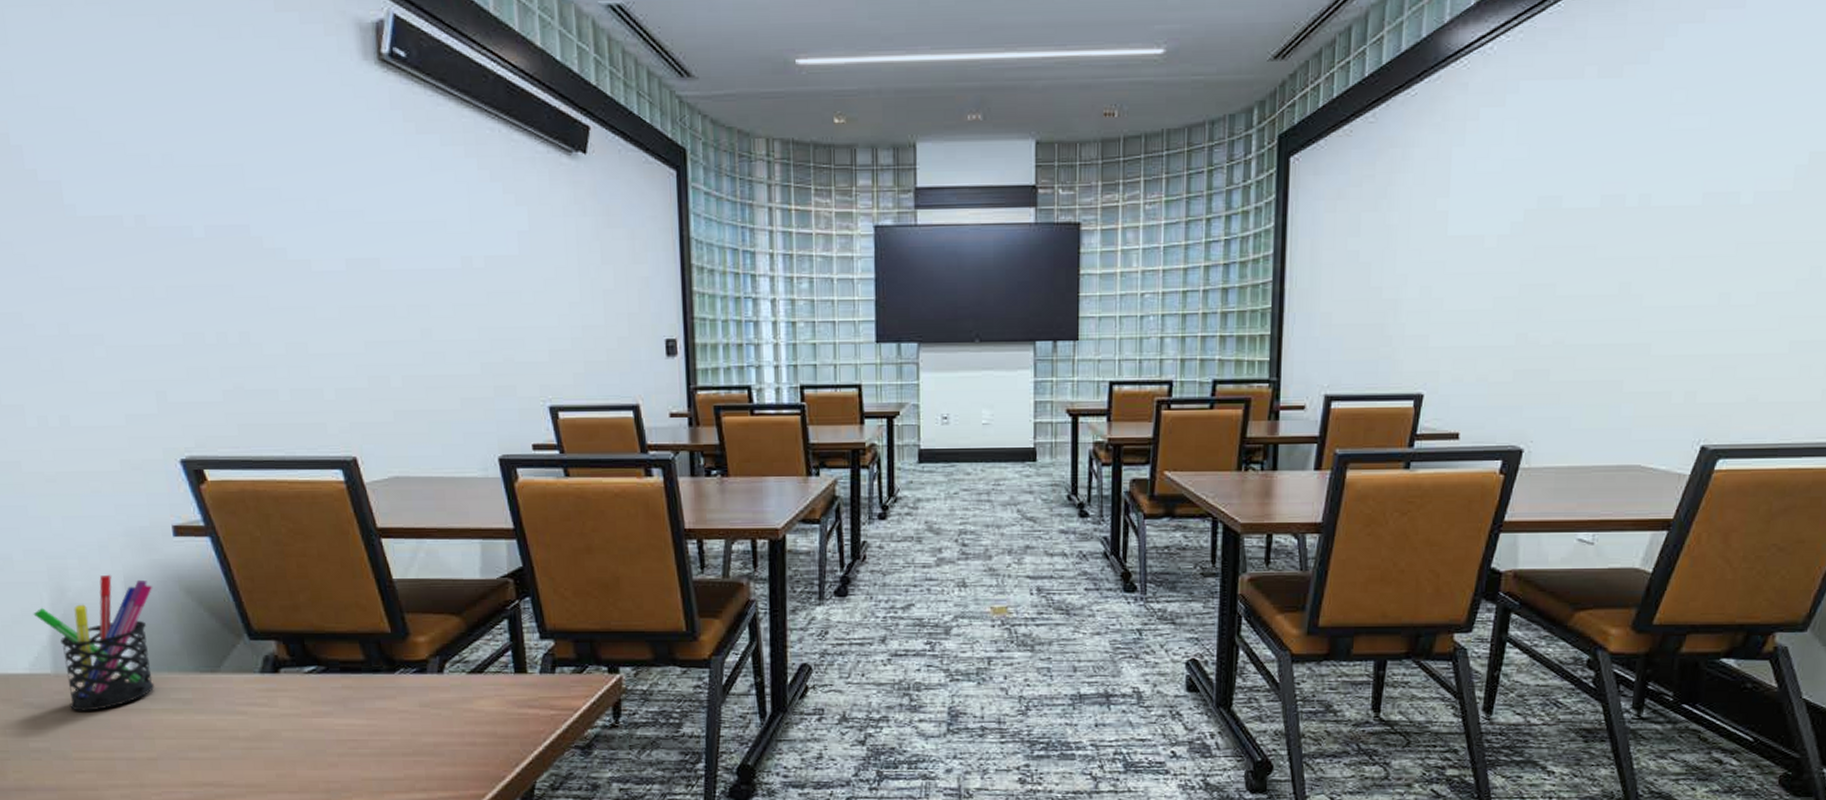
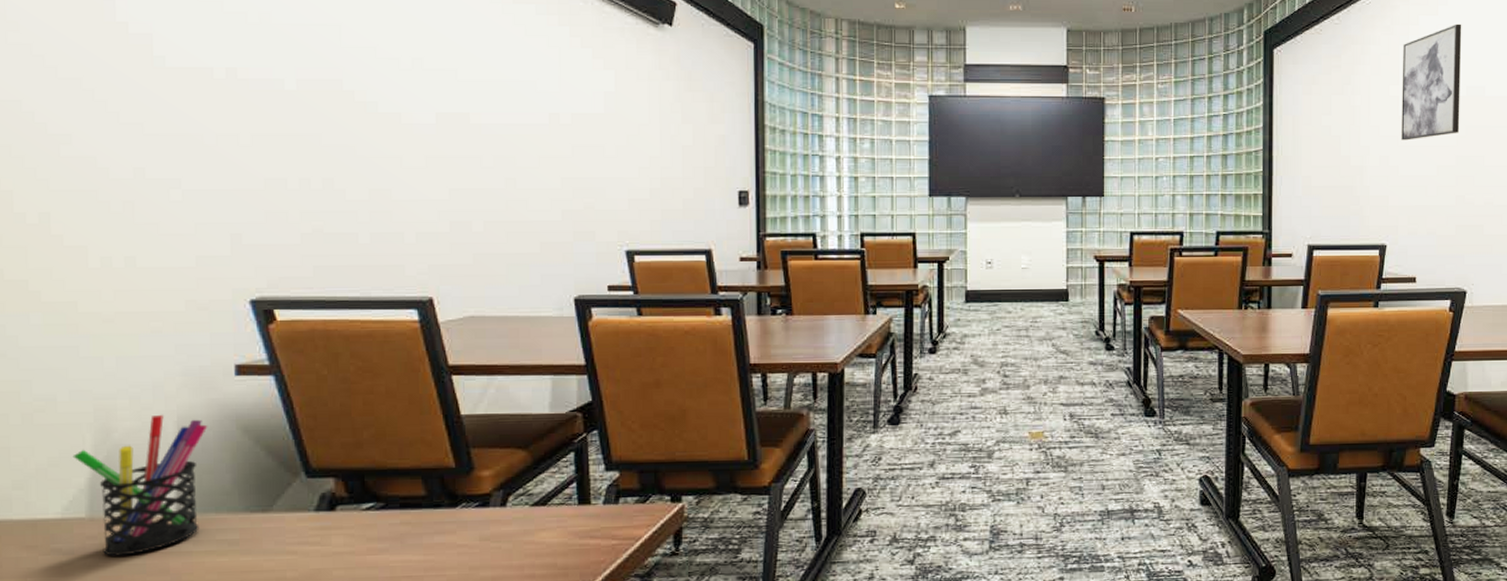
wall art: none [1449,116,1537,267] -> present [1401,23,1462,141]

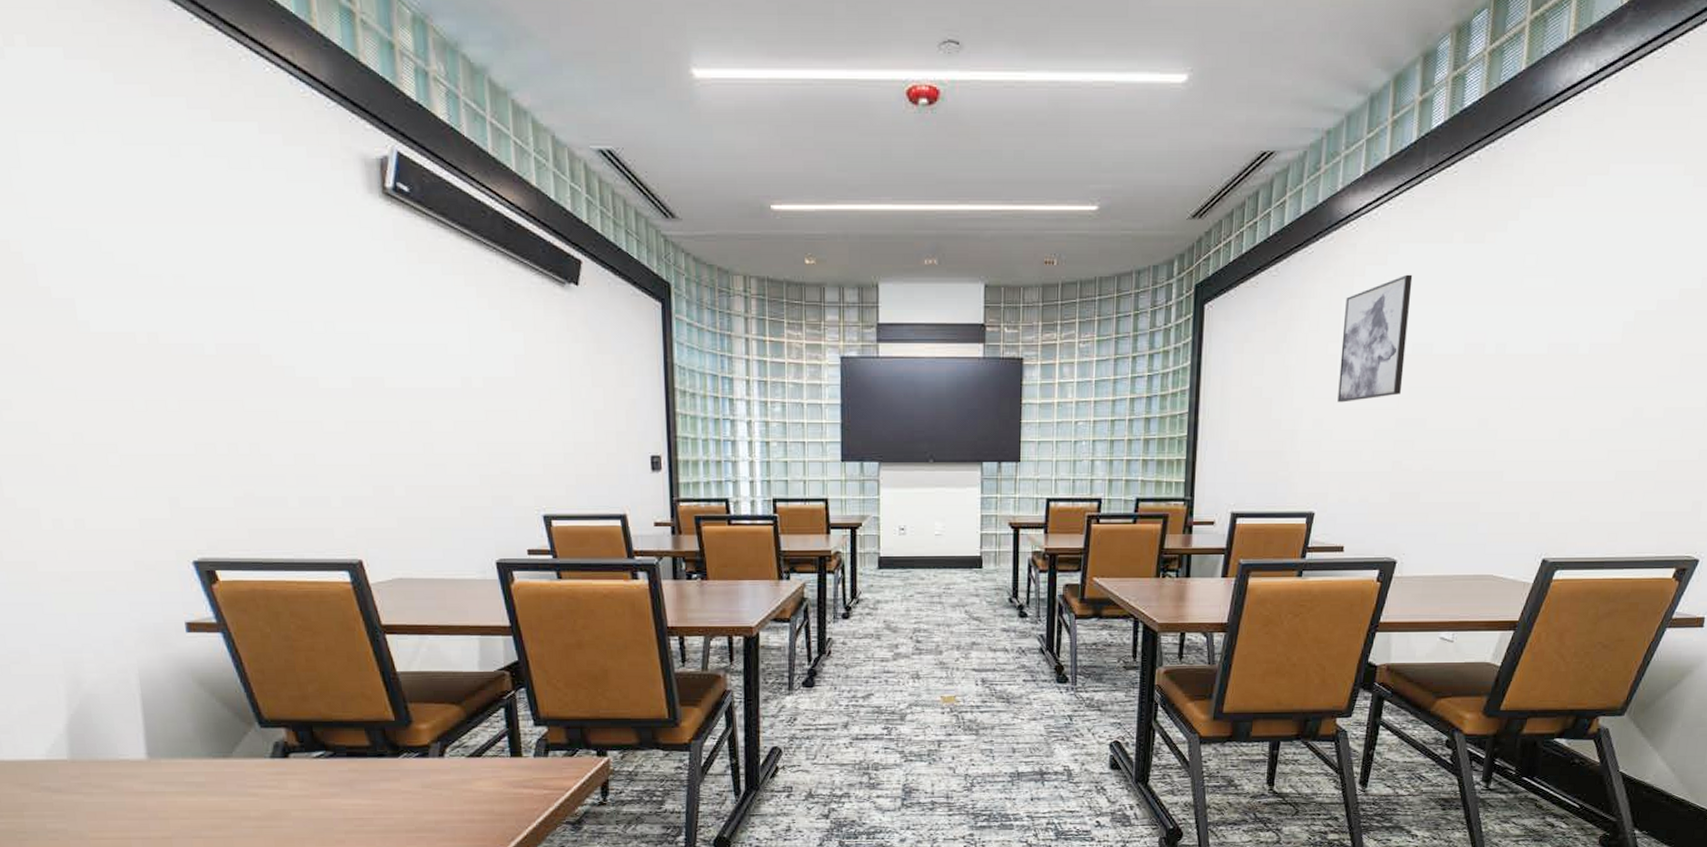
pen holder: present [72,414,208,556] -> none [49,667,169,794]

